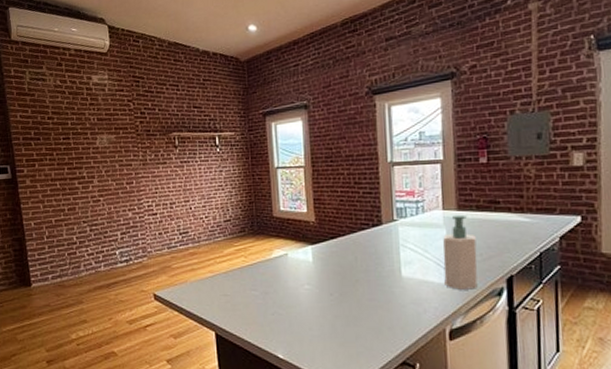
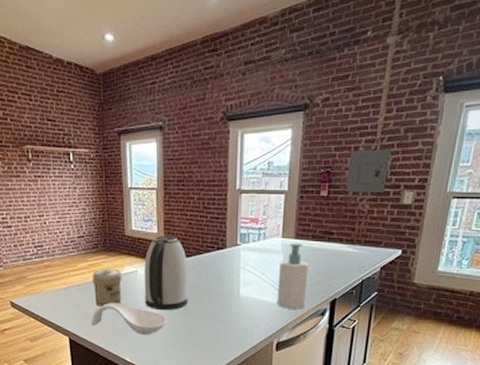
jar: none [240,253,271,296] -> present [93,268,122,307]
spoon rest: none [240,290,322,326] -> present [92,302,167,335]
kettle: none [294,214,344,298] -> present [144,235,188,311]

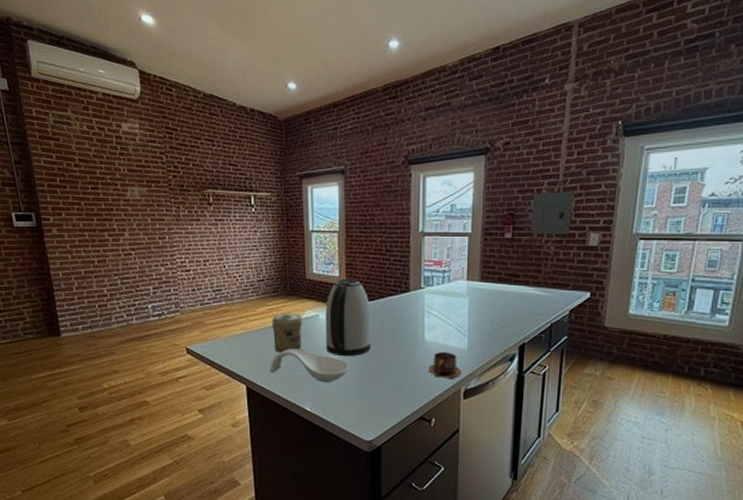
cup: none [243,307,275,333] -> present [428,352,461,380]
soap bottle: present [277,242,309,309] -> none [463,285,495,355]

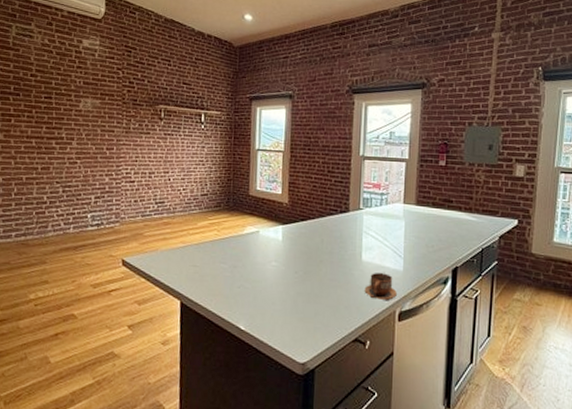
spoon rest: present [271,348,349,382] -> none [207,263,286,300]
jar: present [272,313,303,353] -> none [212,228,243,268]
kettle: present [325,278,371,357] -> none [264,196,311,275]

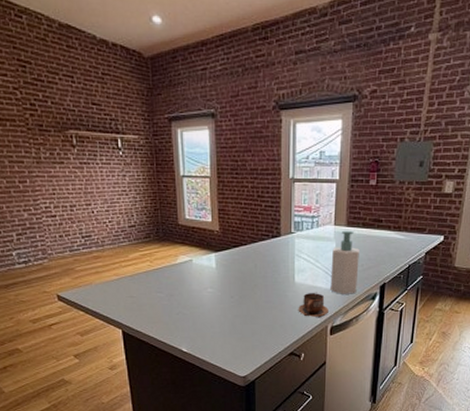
soap bottle: none [399,209,430,277] -> present [330,230,360,294]

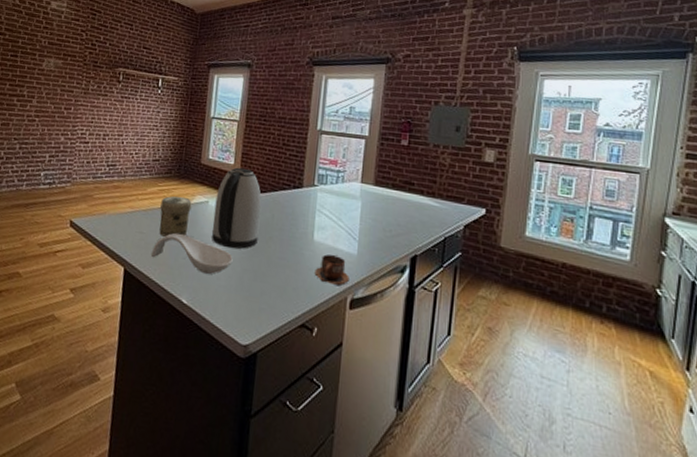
jar: none [145,258,177,297] -> present [159,195,192,237]
spoon rest: none [146,292,223,324] -> present [151,232,233,274]
kettle: none [199,224,244,300] -> present [211,167,262,249]
soap bottle: present [330,230,360,294] -> none [353,189,388,263]

